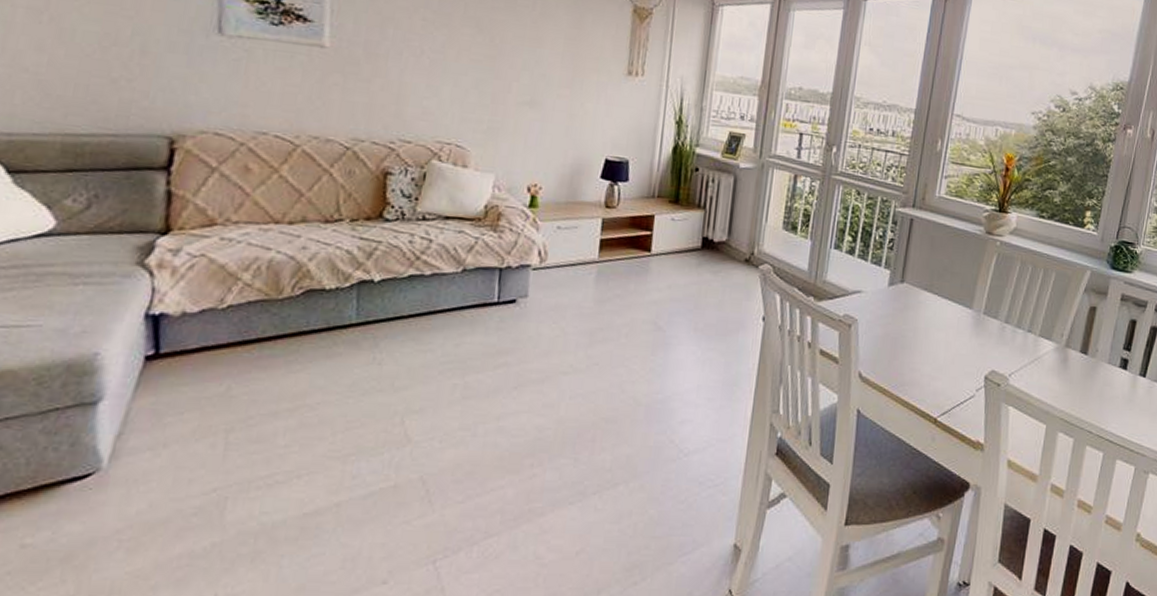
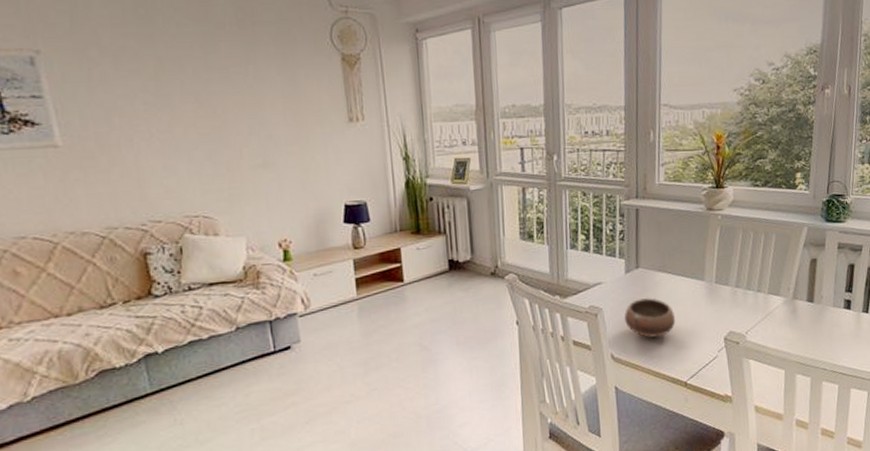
bowl: none [880,316,935,362] -> present [625,298,676,338]

